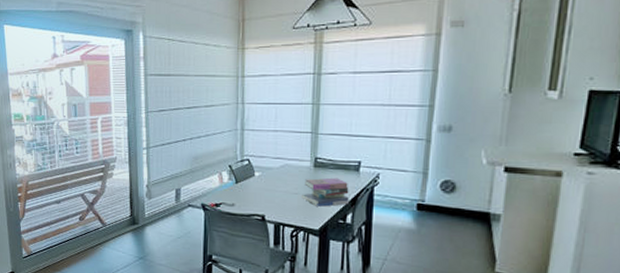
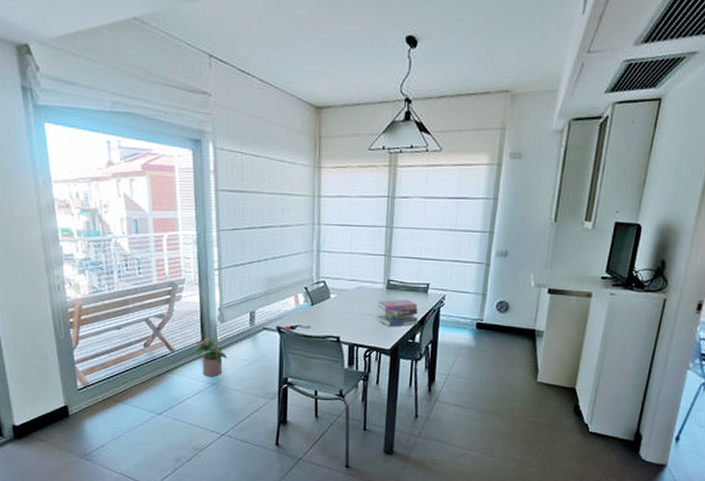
potted plant: none [122,211,155,251] -> present [193,335,228,376]

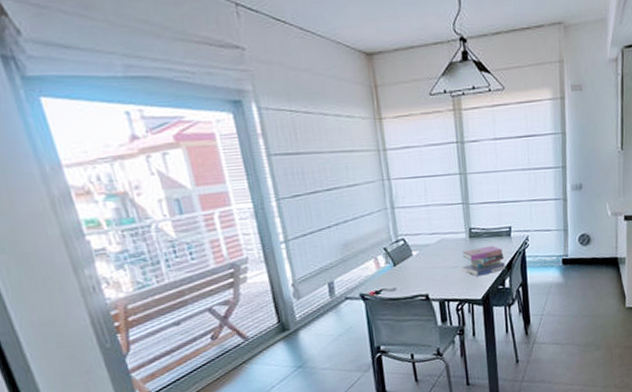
potted plant: present [193,335,228,376] -> none [270,315,311,360]

